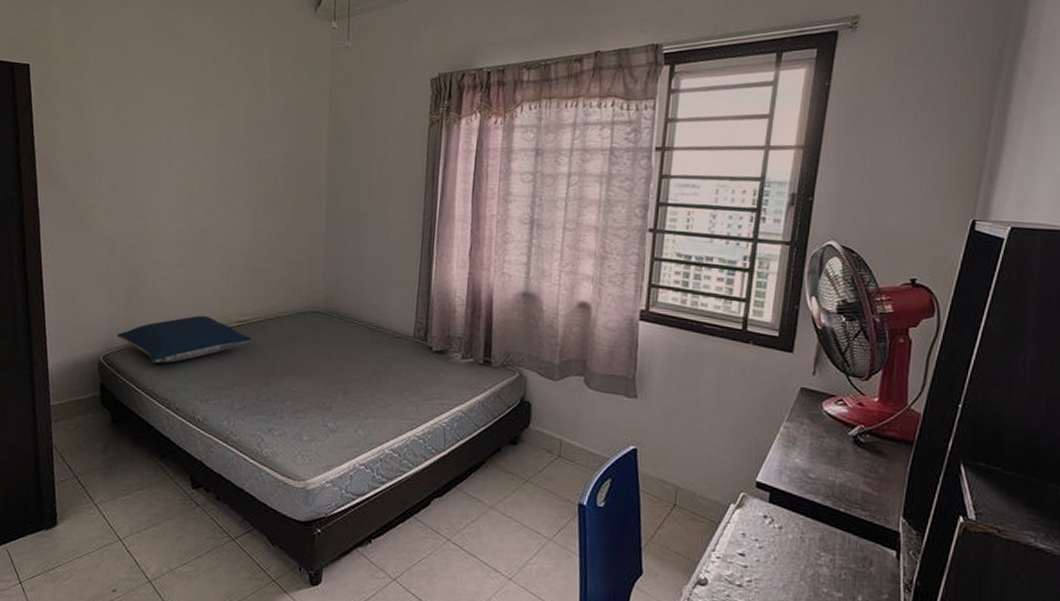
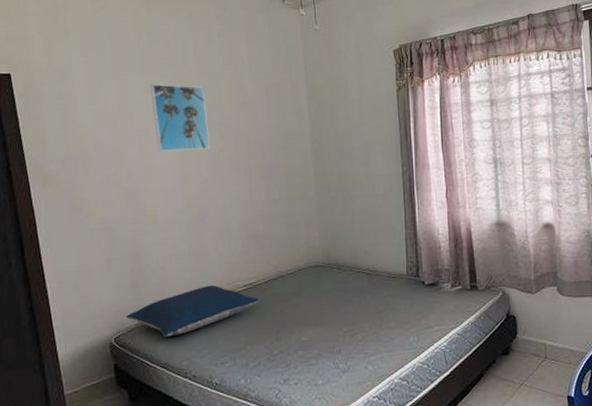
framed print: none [165,90,221,168] -> present [150,84,210,152]

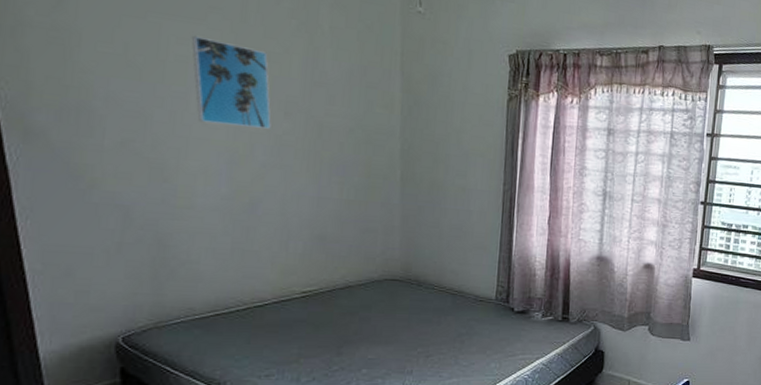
pillow: present [125,284,259,337] -> none [140,287,319,342]

